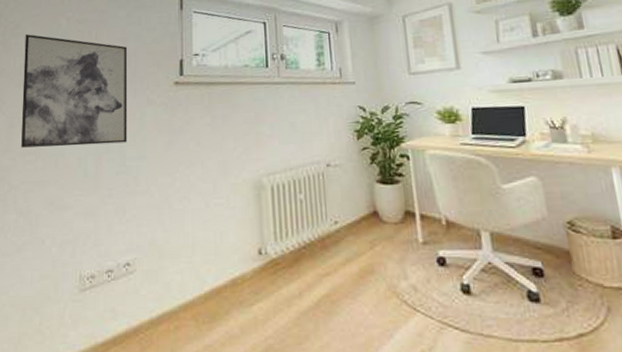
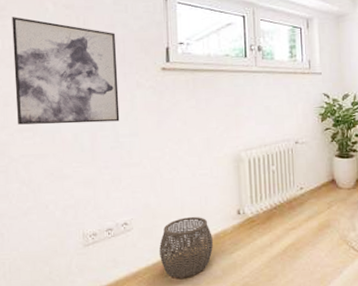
woven basket: none [164,257,230,337] -> present [158,217,214,278]

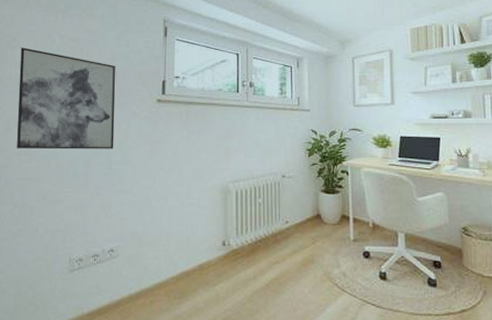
woven basket: present [158,217,214,278] -> none [142,247,198,309]

